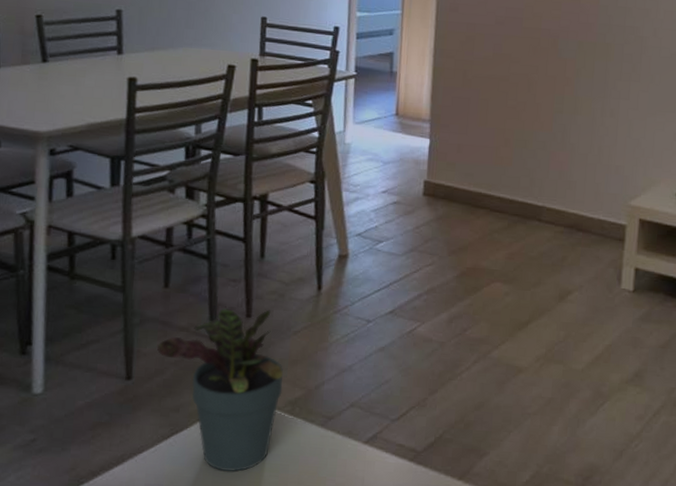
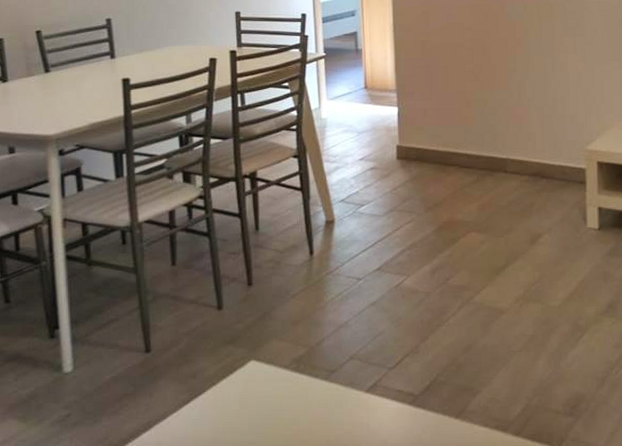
potted plant: present [157,309,283,472] -> none [171,277,287,429]

